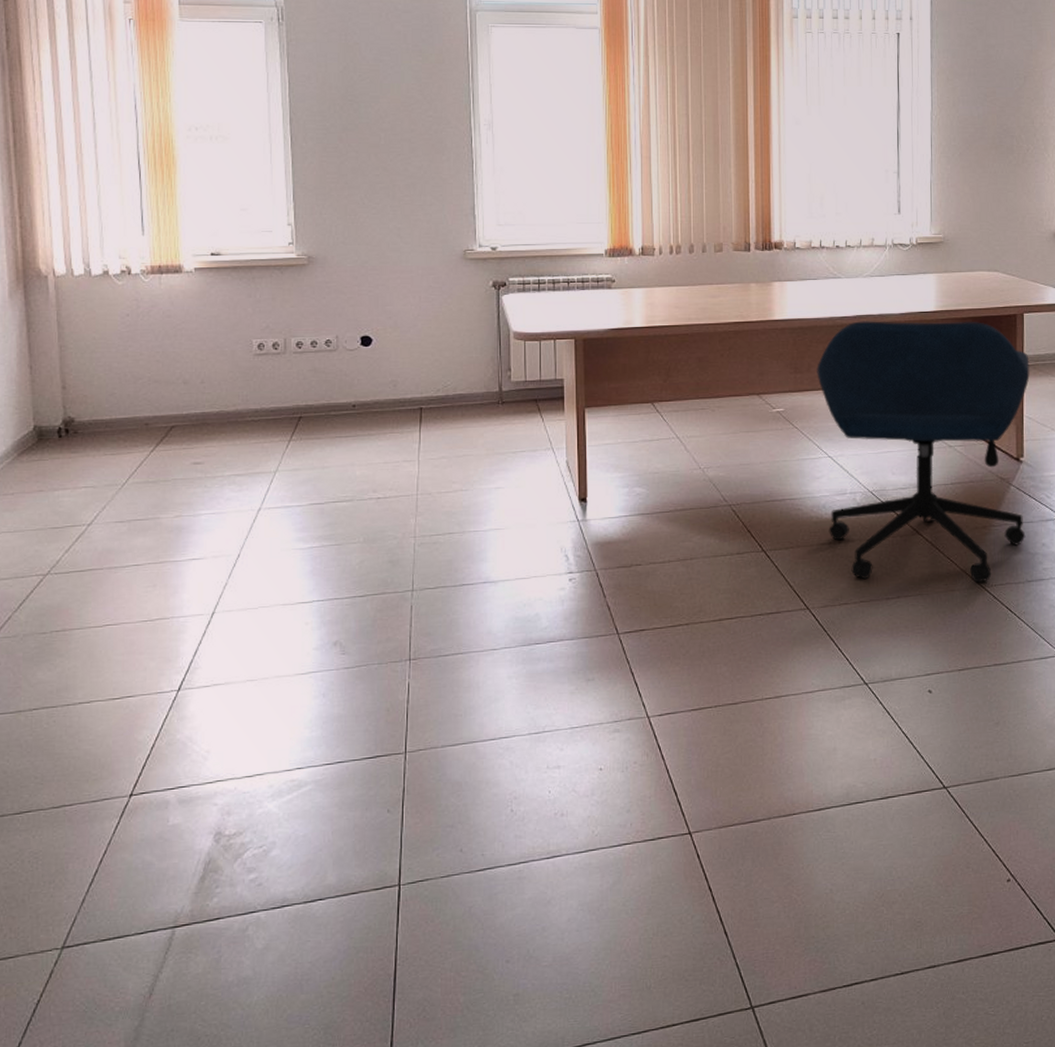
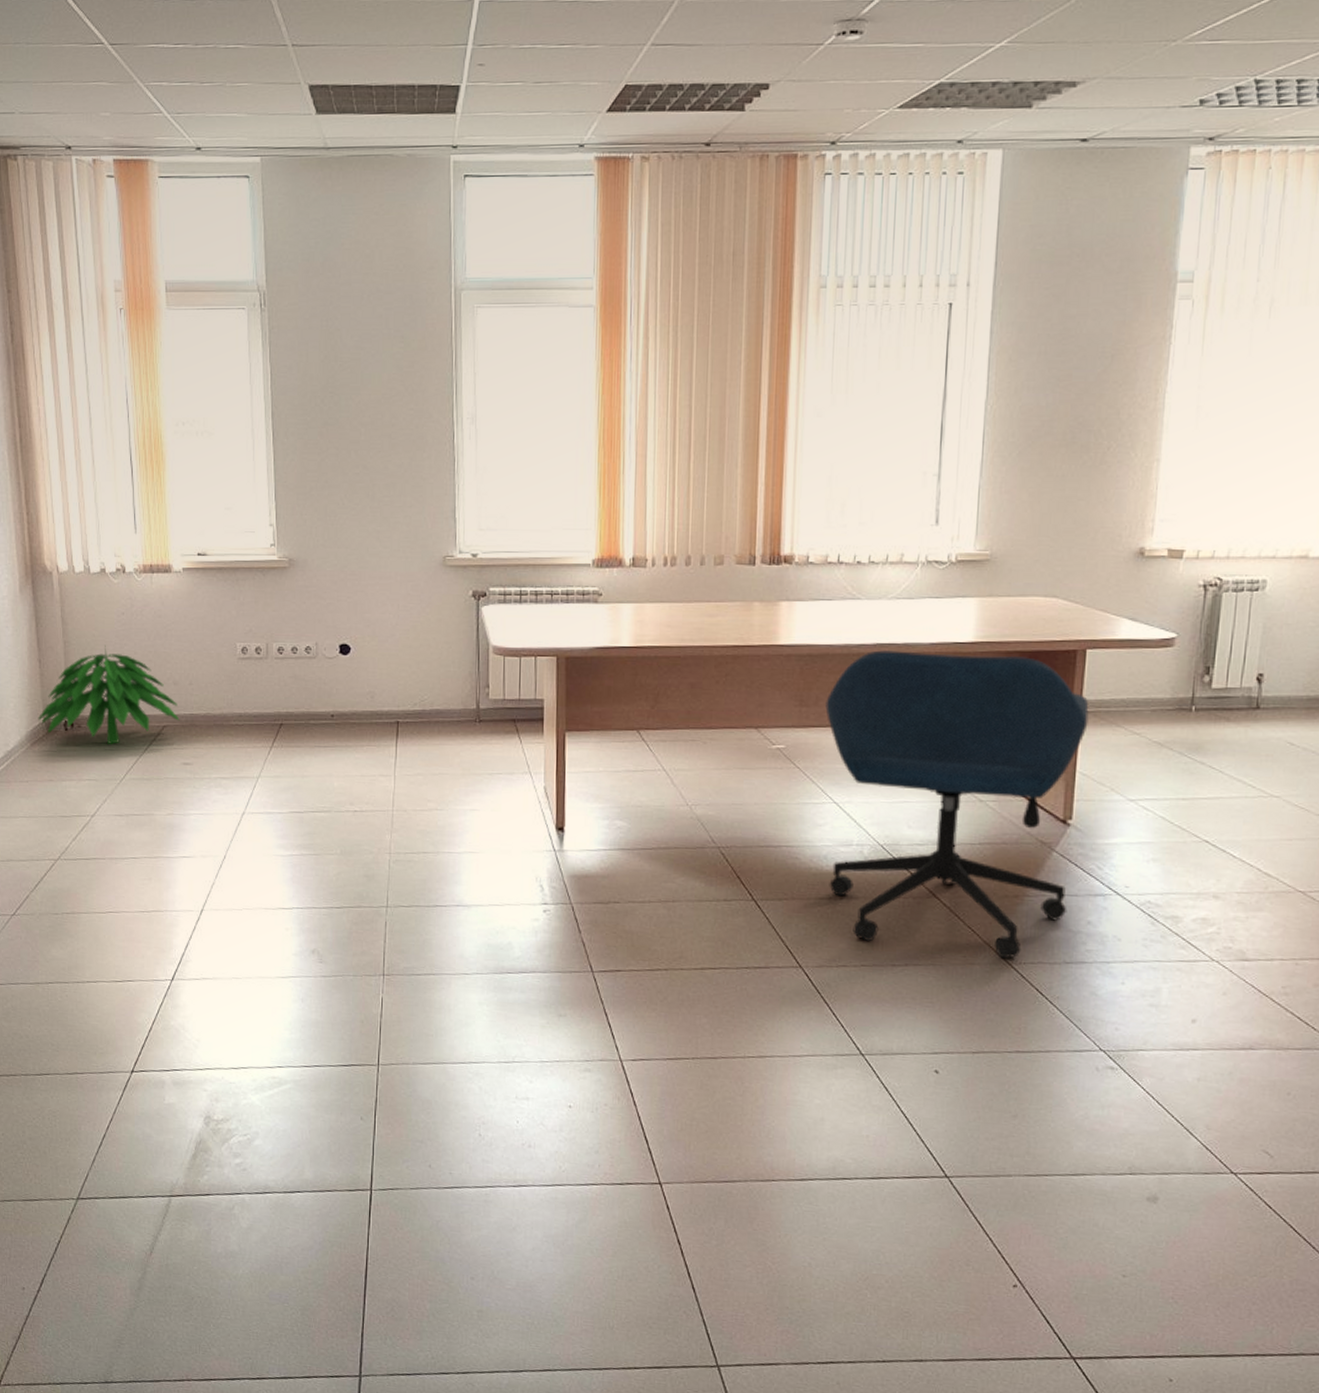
indoor plant: none [28,347,190,449] -> present [39,644,180,744]

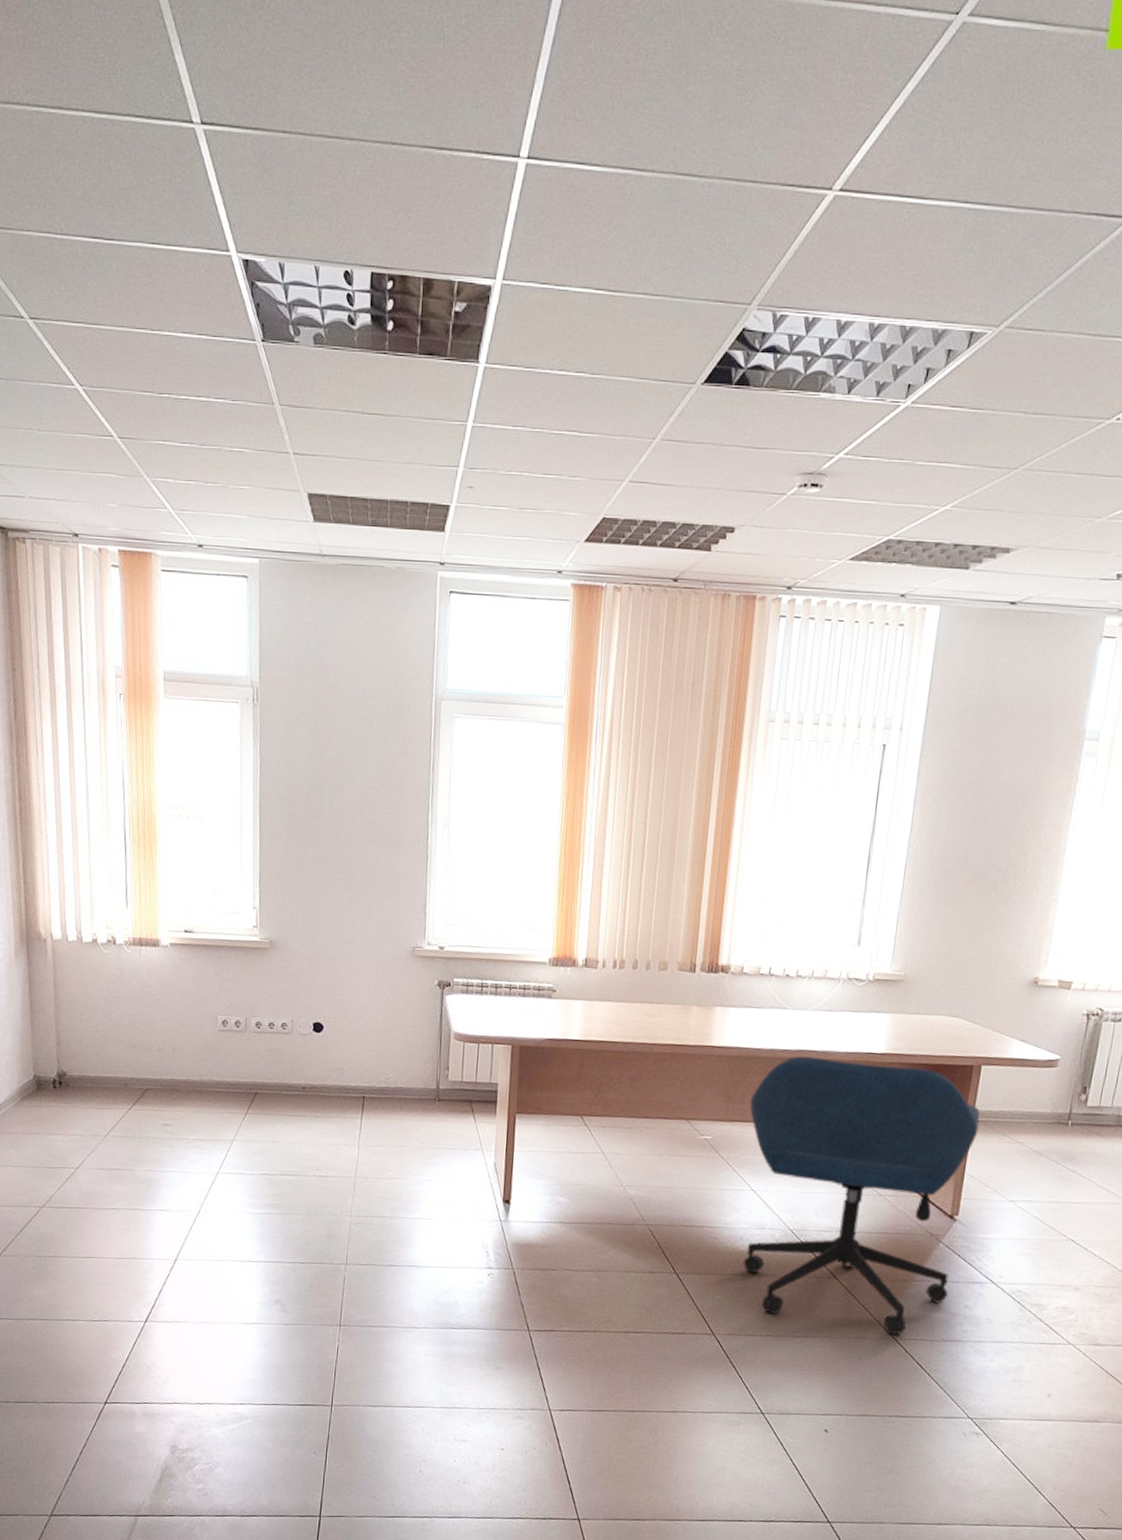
indoor plant: present [39,644,180,744] -> none [29,1010,162,1103]

